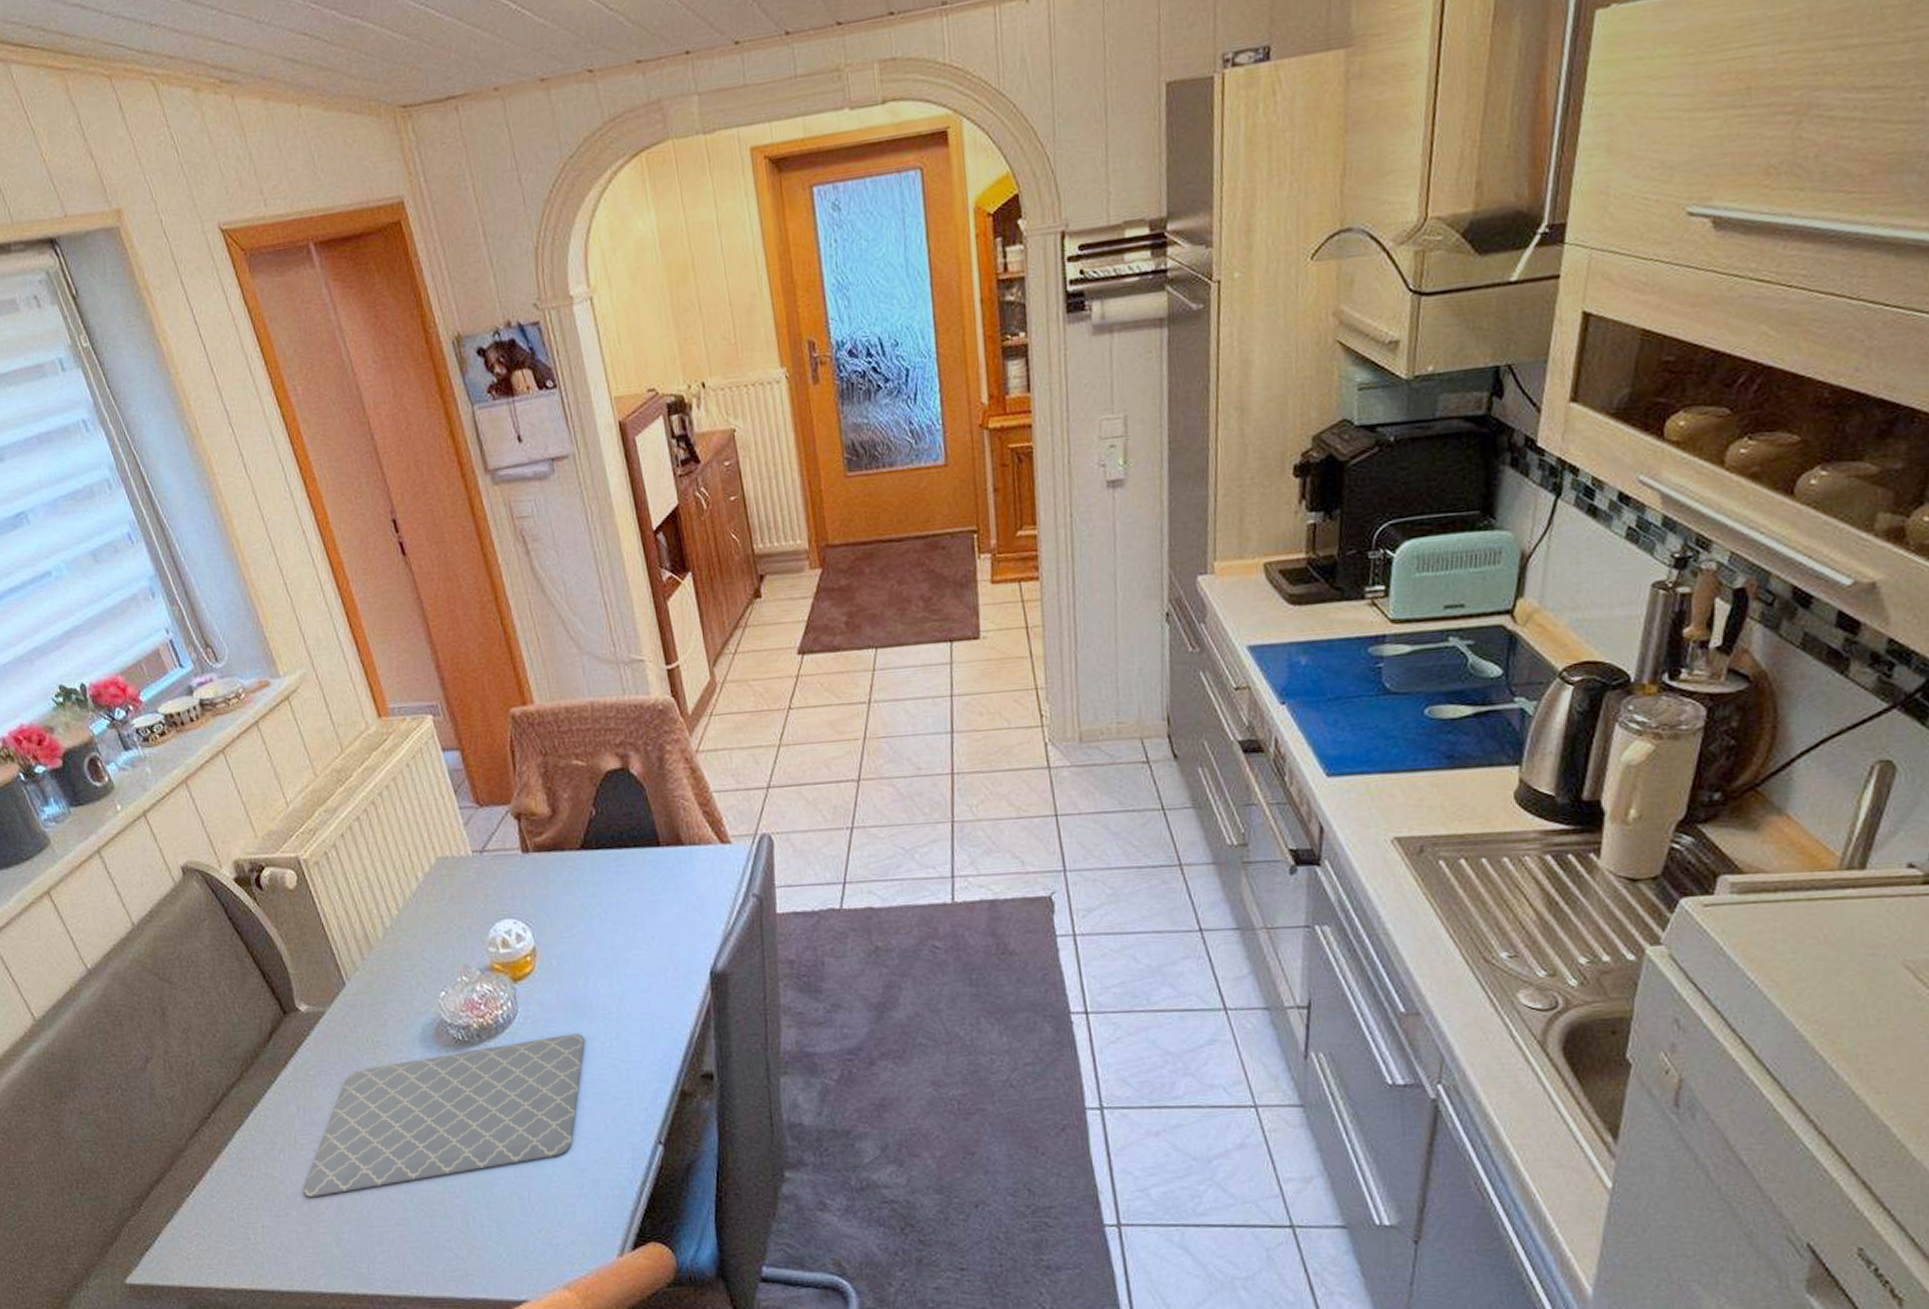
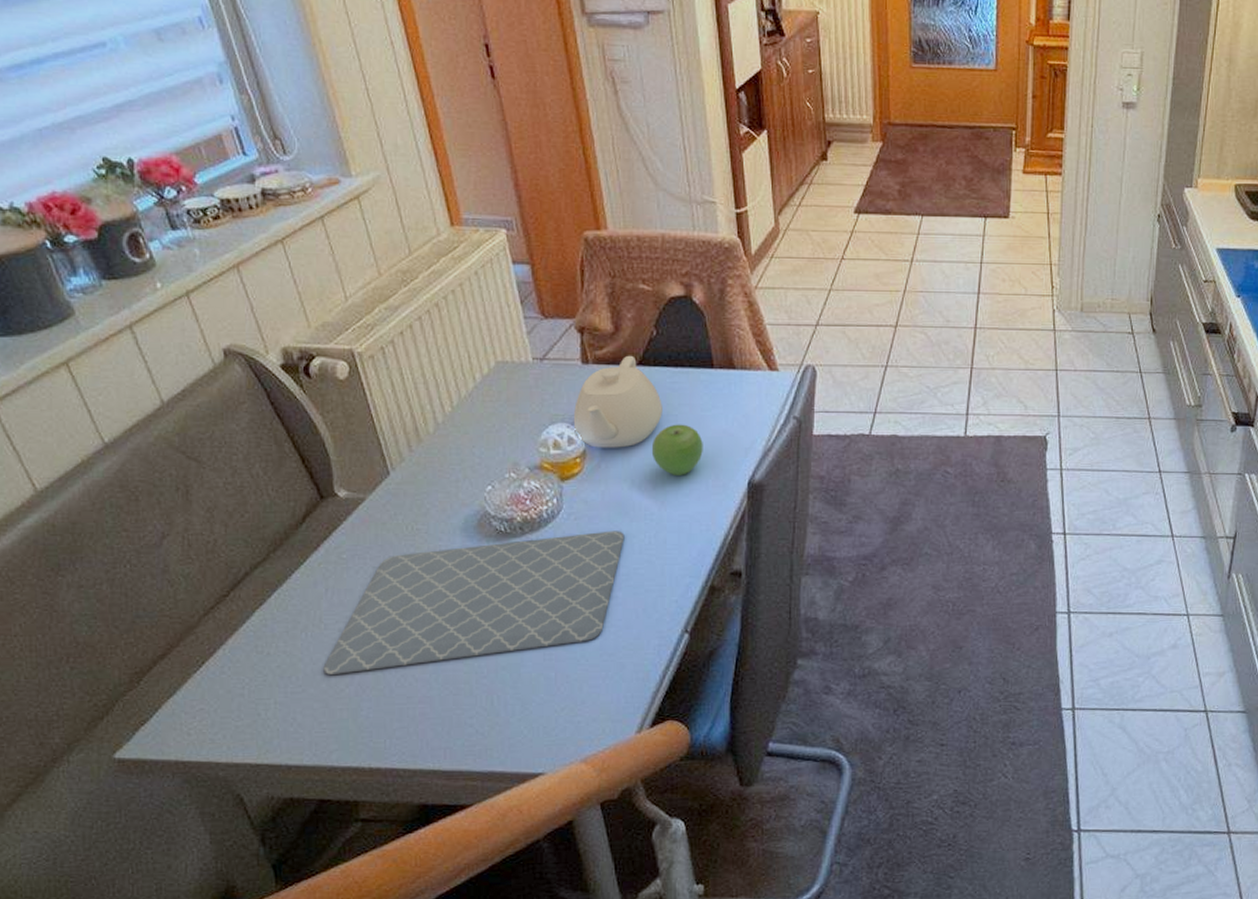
teapot: none [518,839,611,944] -> present [573,355,662,448]
fruit: none [602,911,658,969] -> present [651,424,703,475]

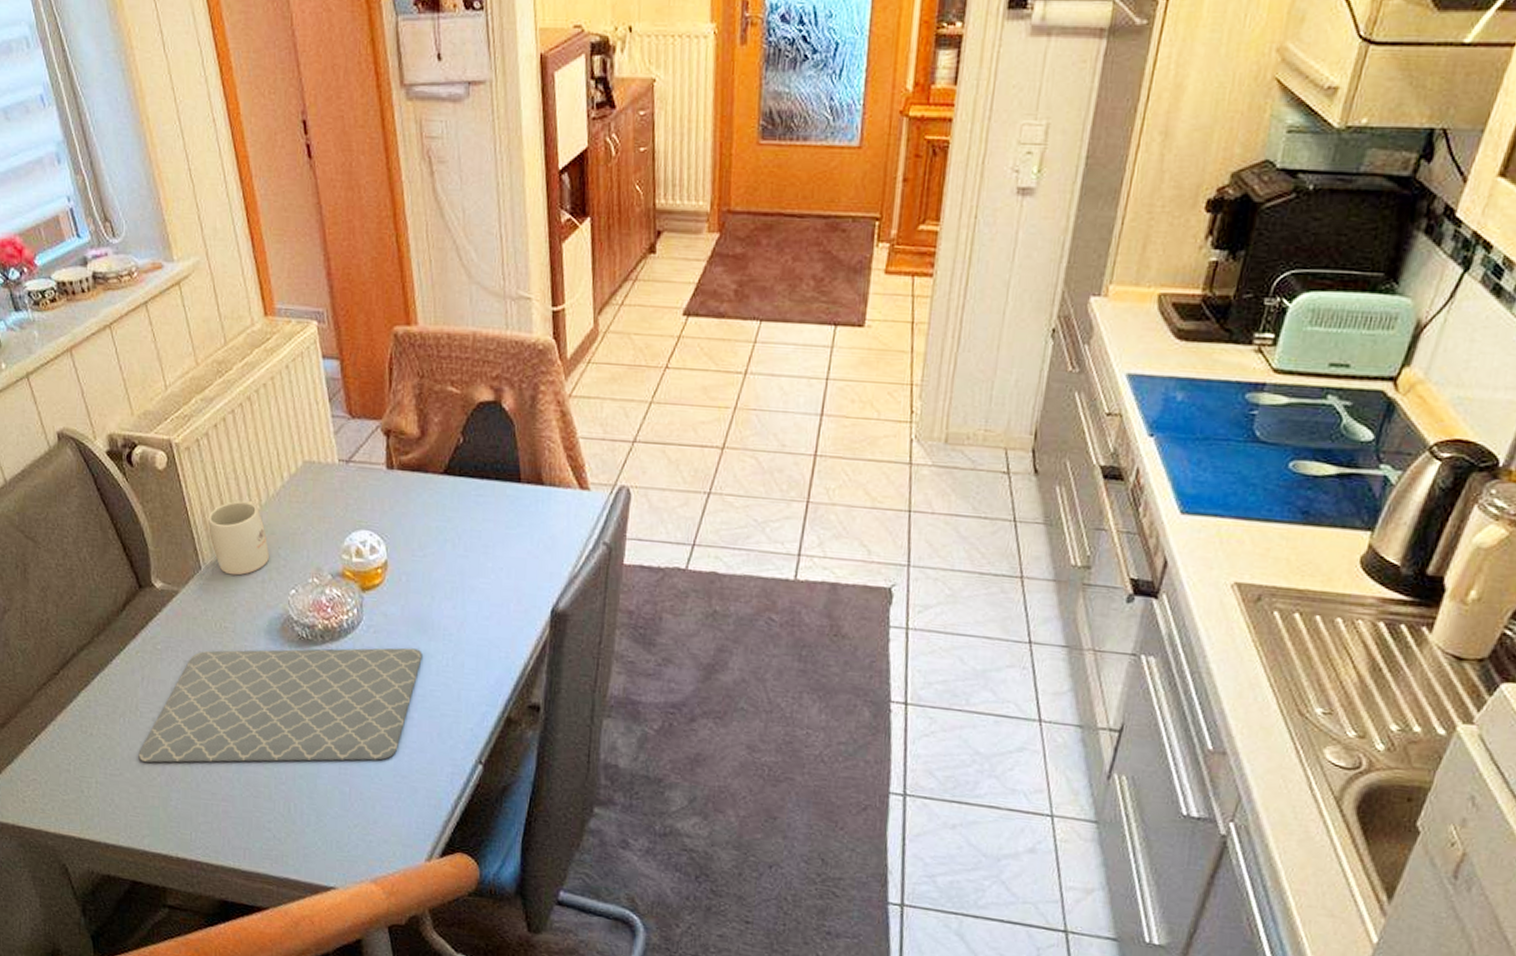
mug: none [396,403,464,477] -> present [208,500,270,576]
teapot: present [573,355,662,448] -> none [376,462,466,562]
fruit: present [651,424,703,475] -> none [452,540,506,597]

